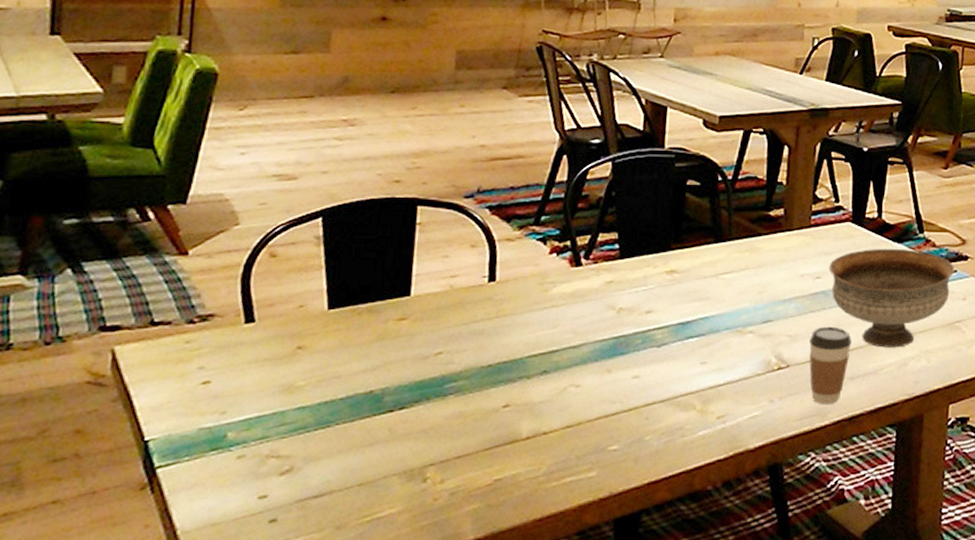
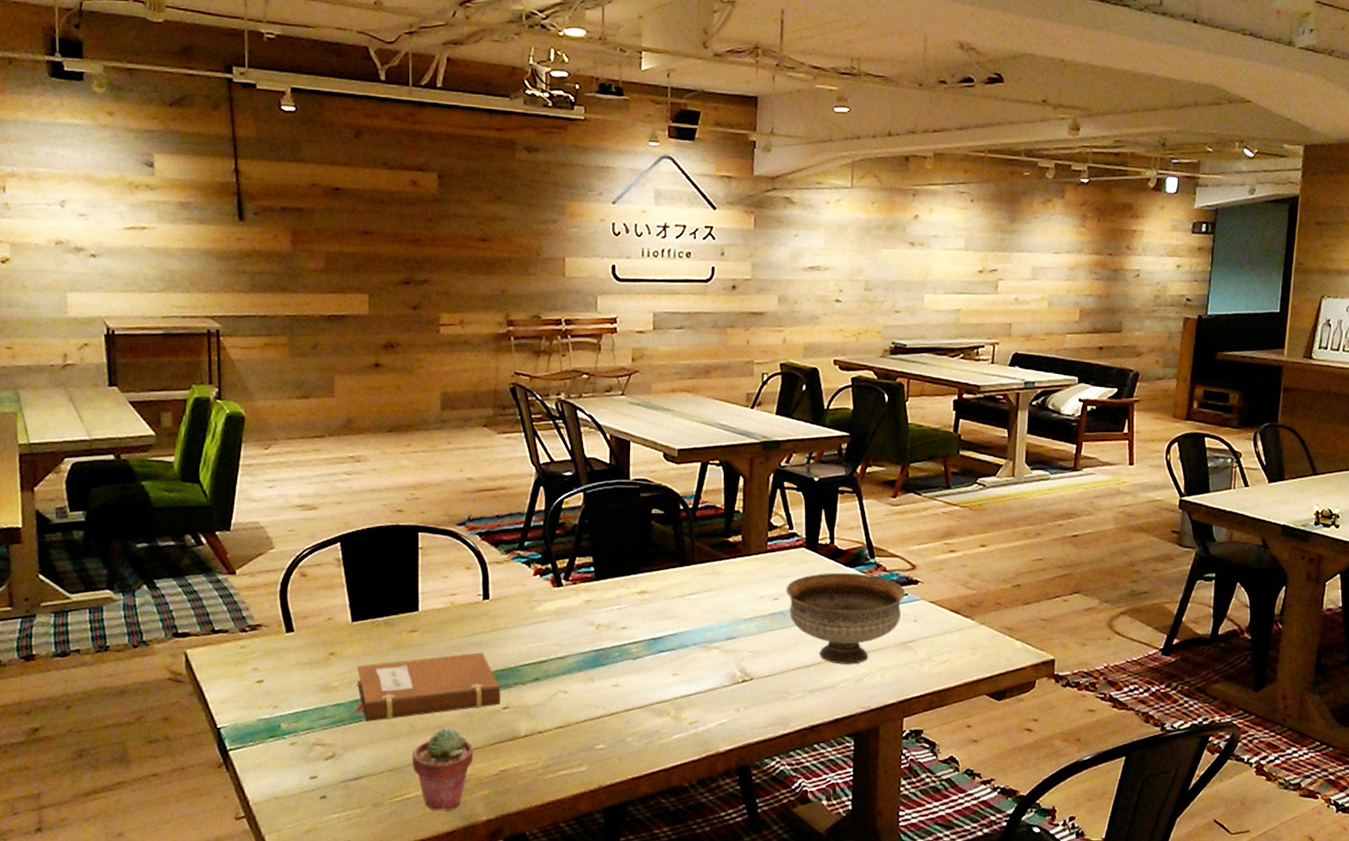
notebook: none [323,342,502,427] -> present [356,652,501,722]
potted succulent: none [387,432,465,531] -> present [411,728,474,811]
coffee cup: present [809,326,852,405] -> none [770,644,809,715]

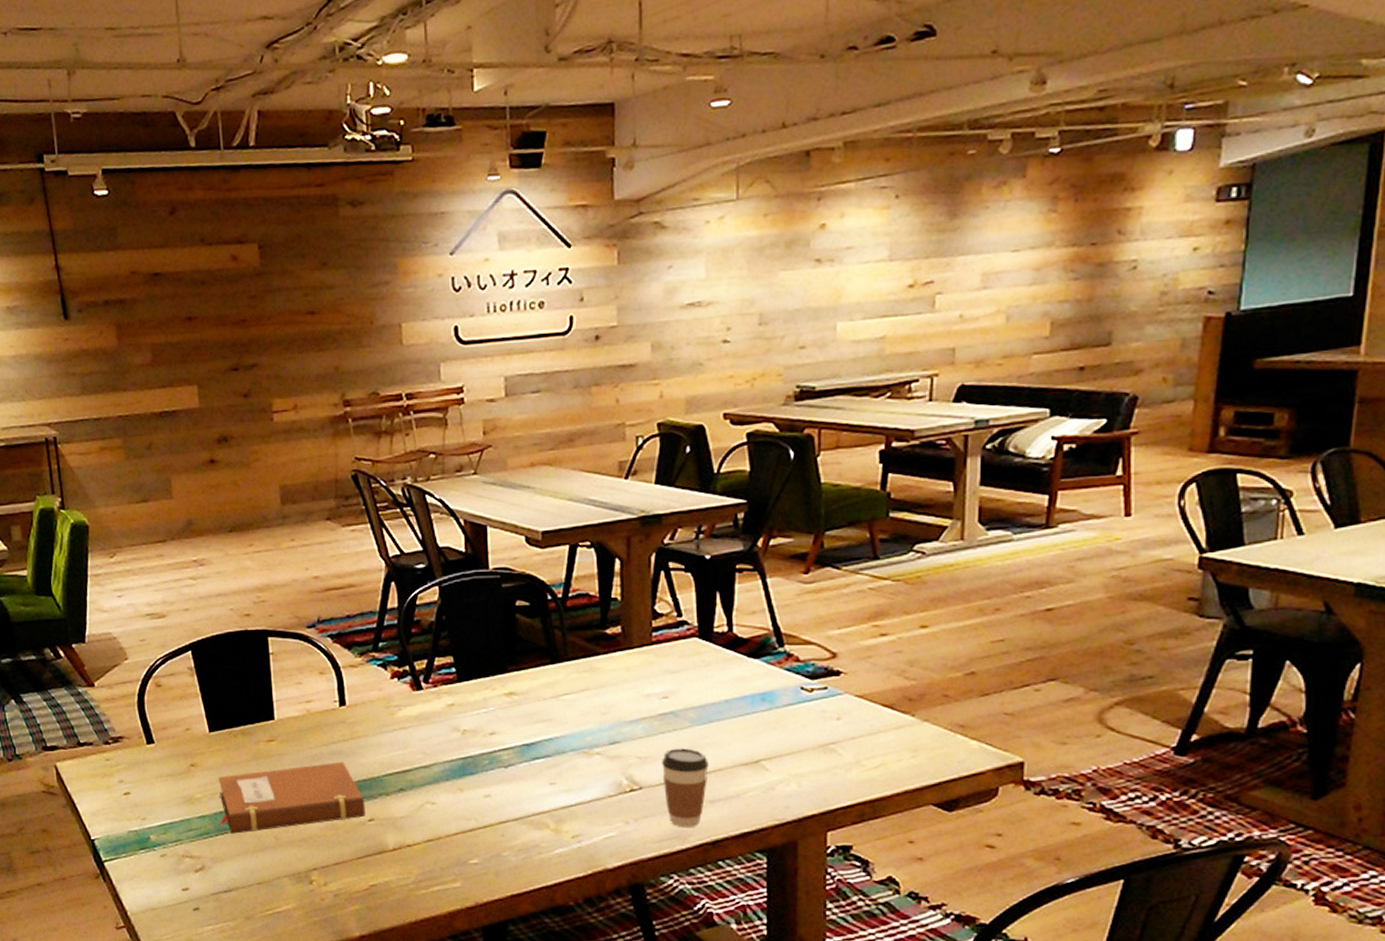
potted succulent: present [411,728,474,811] -> none [279,841,342,926]
coffee cup: none [770,644,809,715] -> present [662,748,709,828]
bowl: present [786,572,906,664] -> none [676,664,825,771]

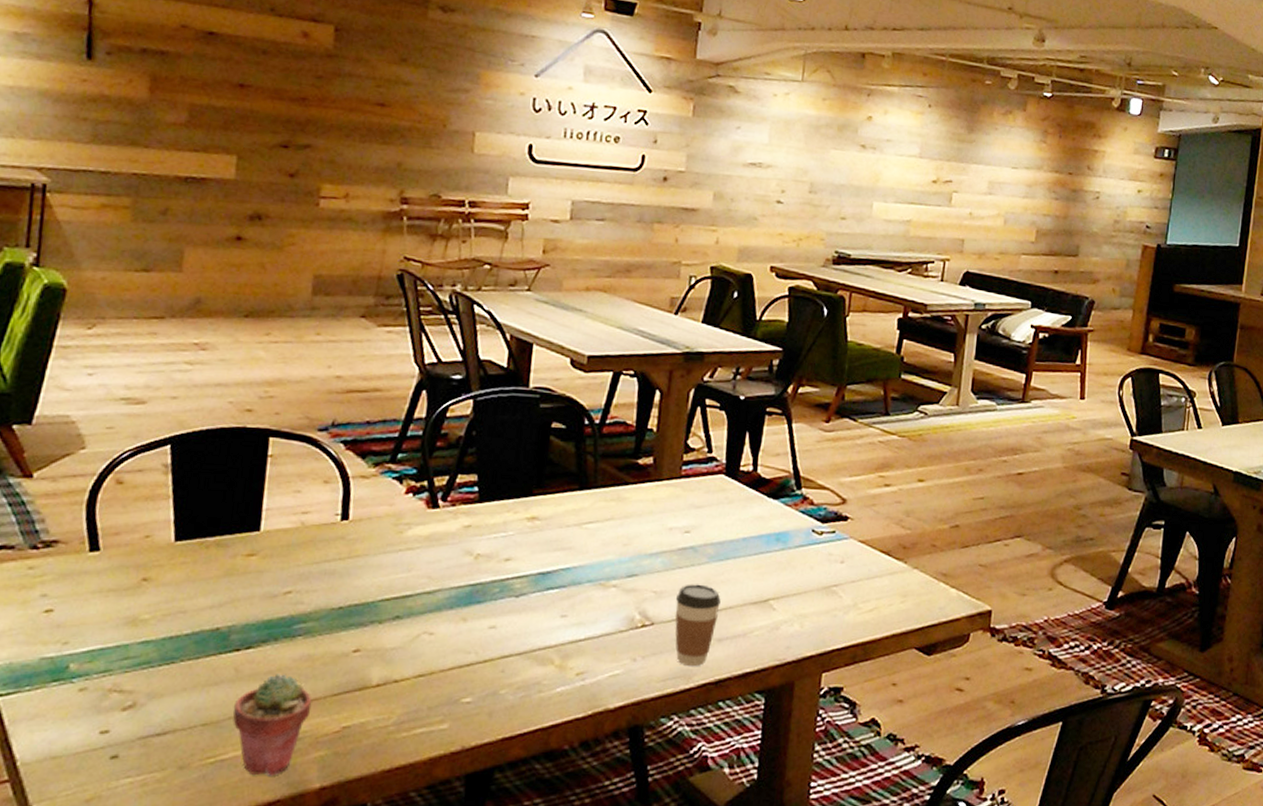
notebook: present [218,762,365,834] -> none [168,583,353,664]
potted succulent: none [279,841,342,926] -> present [232,674,312,776]

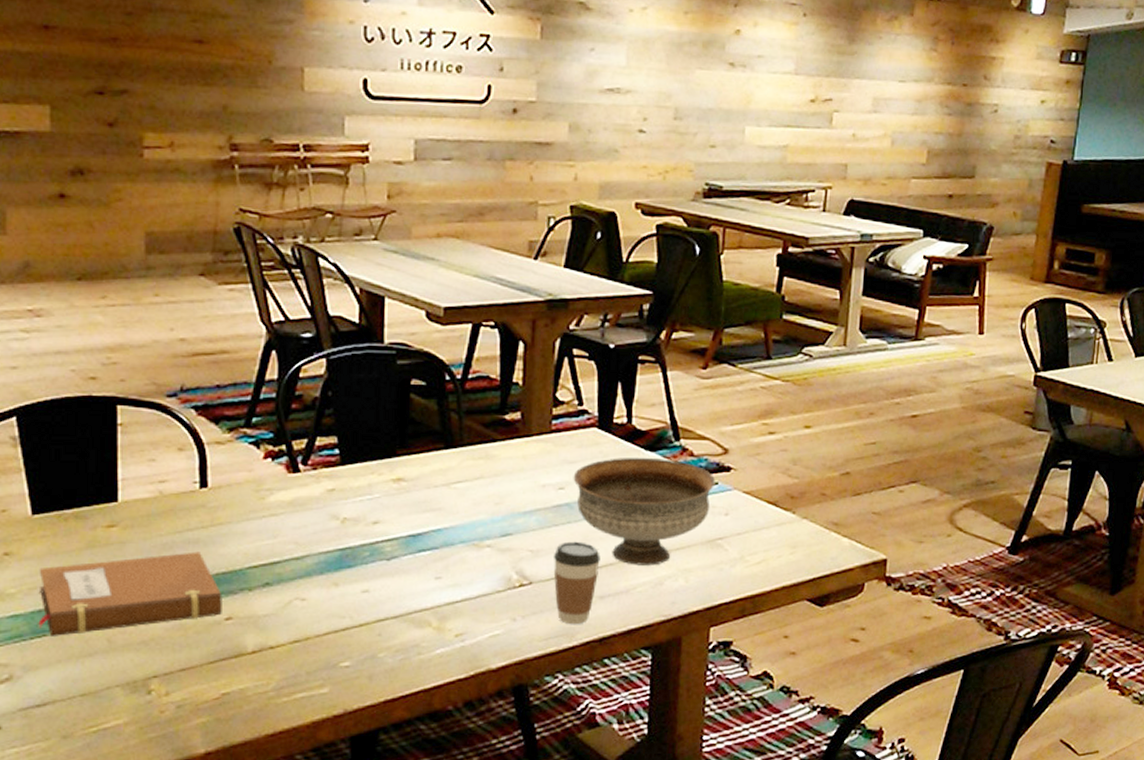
notebook: none [168,583,353,664] -> present [38,551,222,636]
potted succulent: present [232,674,312,776] -> none [110,643,189,743]
bowl: none [699,504,834,610] -> present [573,457,716,565]

